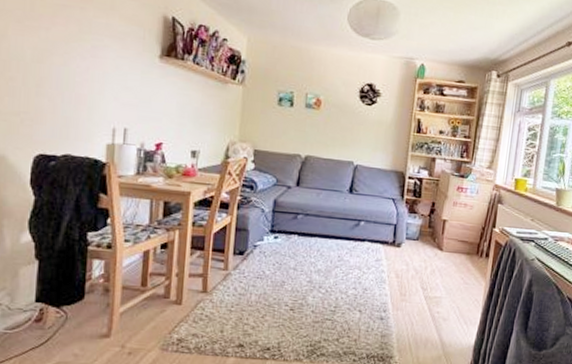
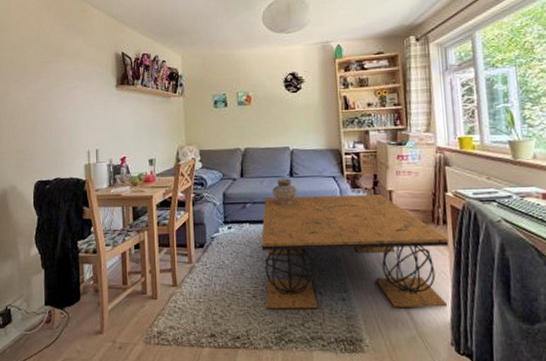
coffee table: none [302,211,487,332] -> present [261,194,449,309]
ceramic pot: none [328,193,355,221] -> present [272,178,297,205]

